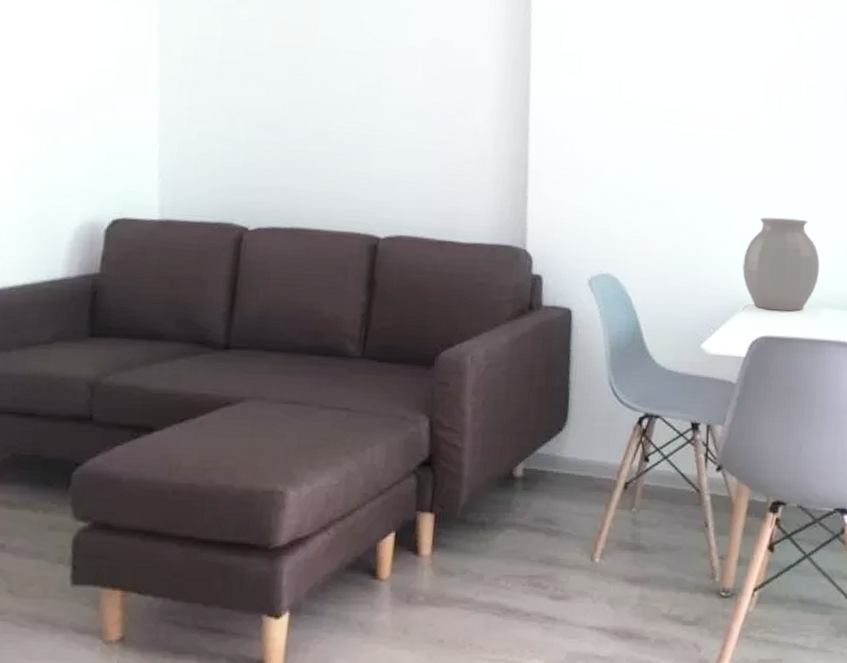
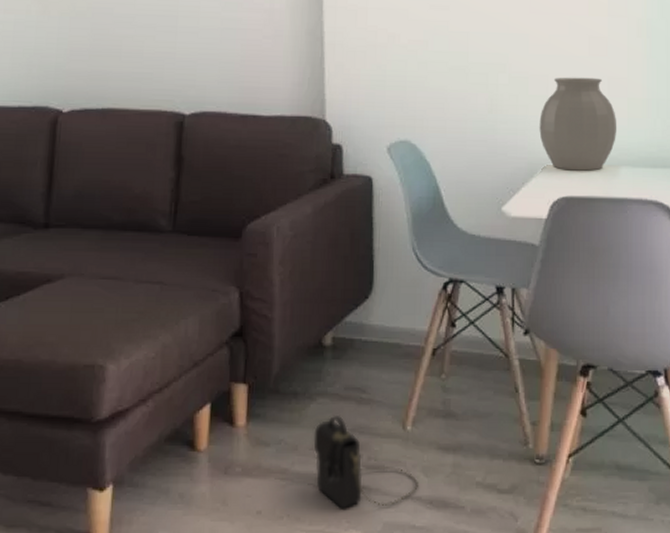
handbag: none [499,545,604,640] -> present [313,414,418,511]

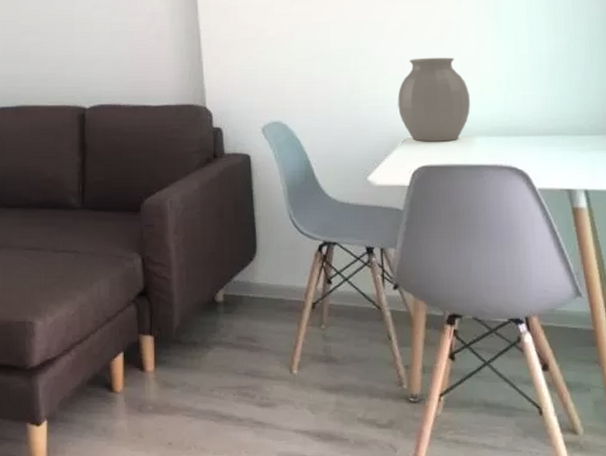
handbag: present [313,414,418,511] -> none [212,361,306,442]

